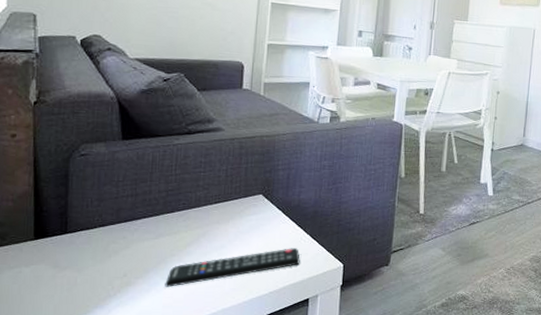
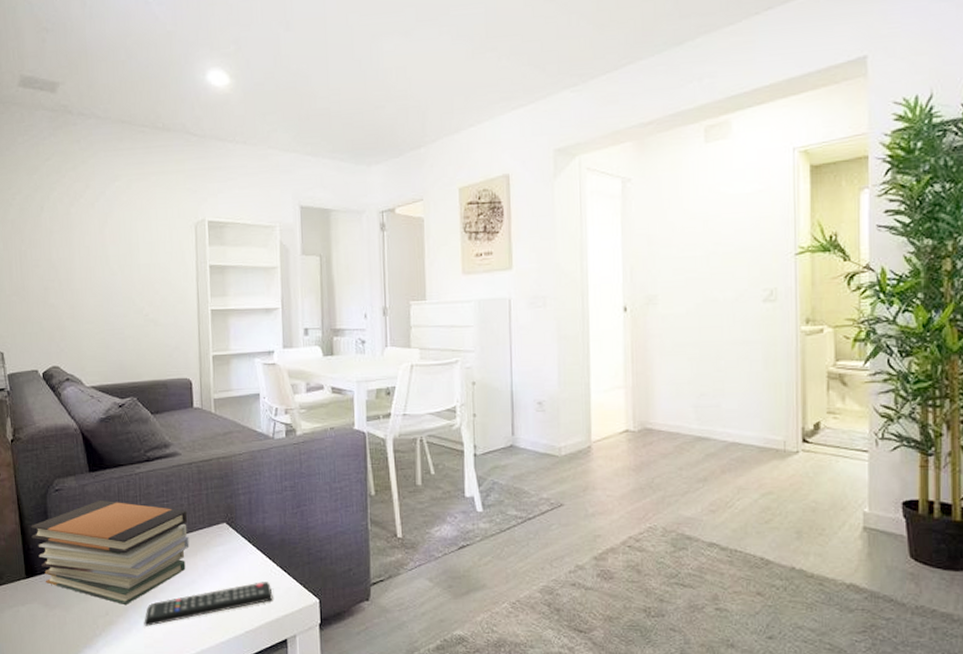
book stack: none [46,166,224,267] -> present [31,499,190,604]

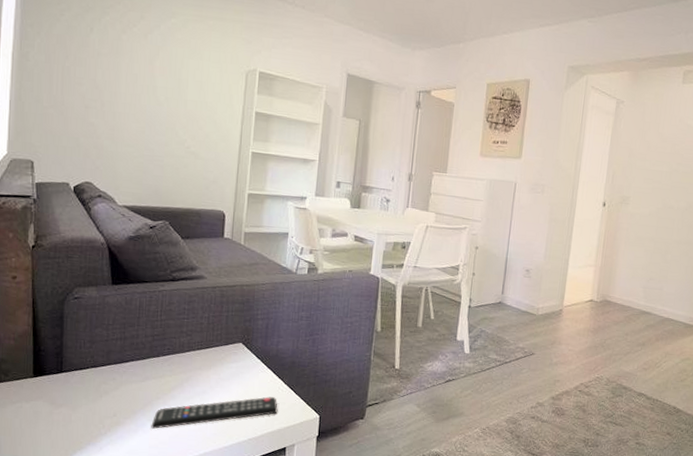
book stack: present [31,499,190,604] -> none [44,311,206,408]

